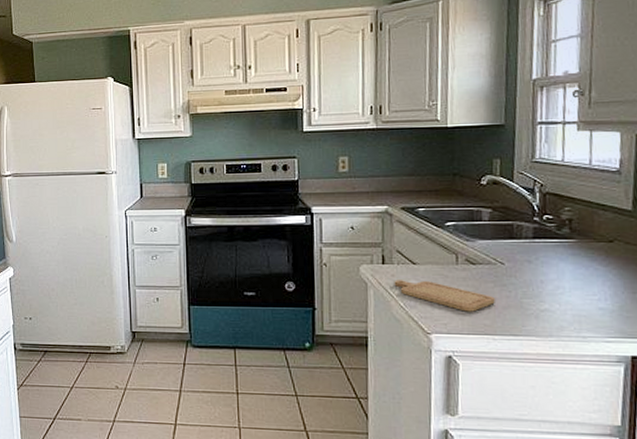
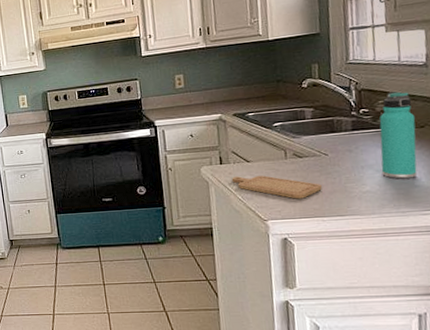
thermos bottle: none [562,199,604,299] -> present [379,91,418,179]

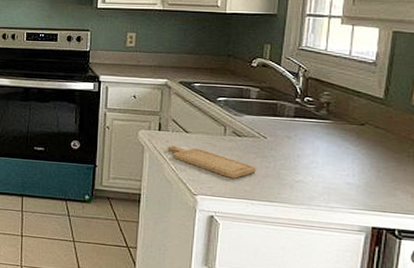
thermos bottle: present [379,91,418,179] -> none [316,85,358,175]

